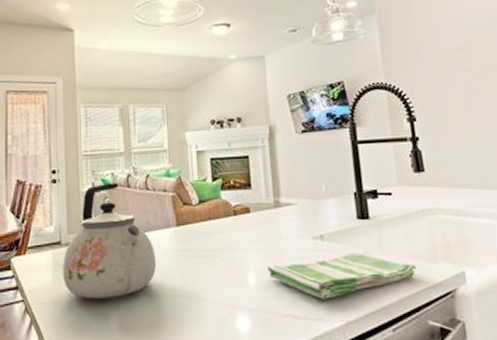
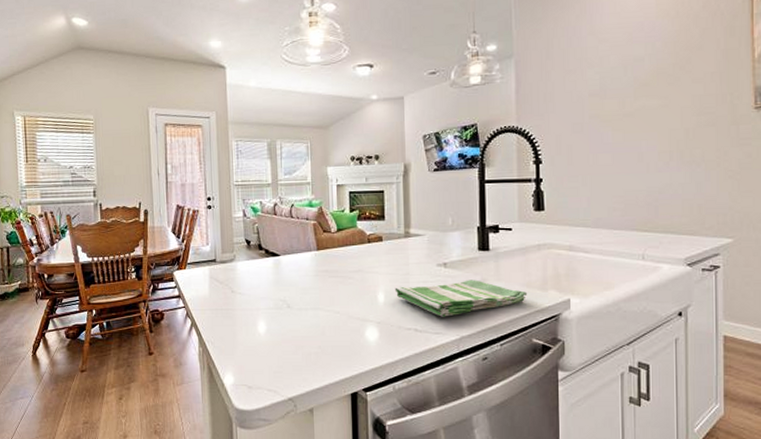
kettle: present [63,182,157,299] -> none [218,210,299,308]

